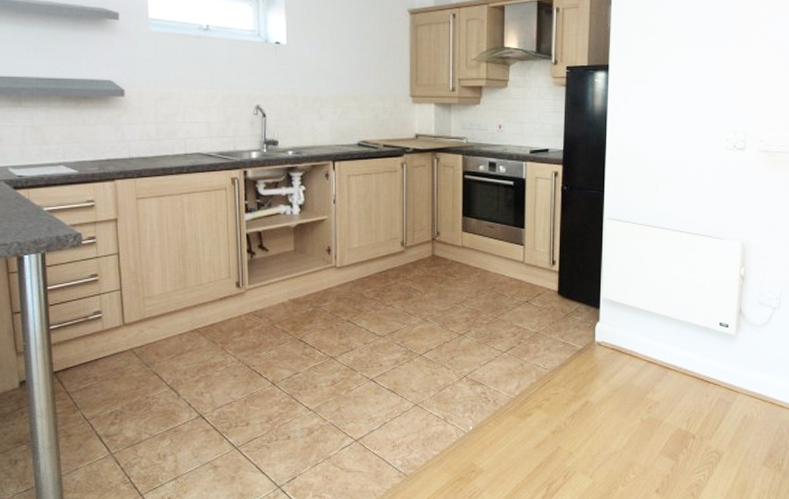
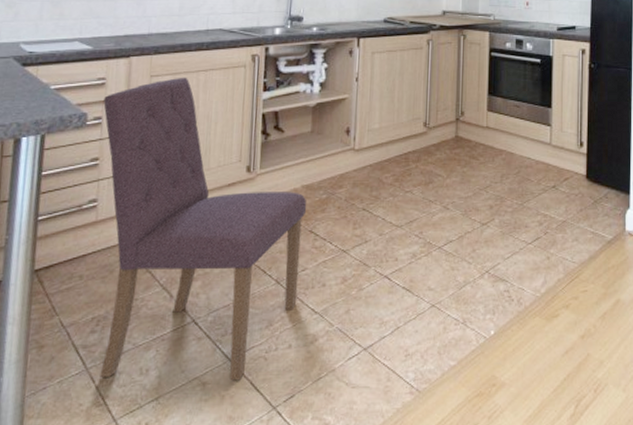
dining chair: none [95,199,295,465] -> present [100,77,307,381]

